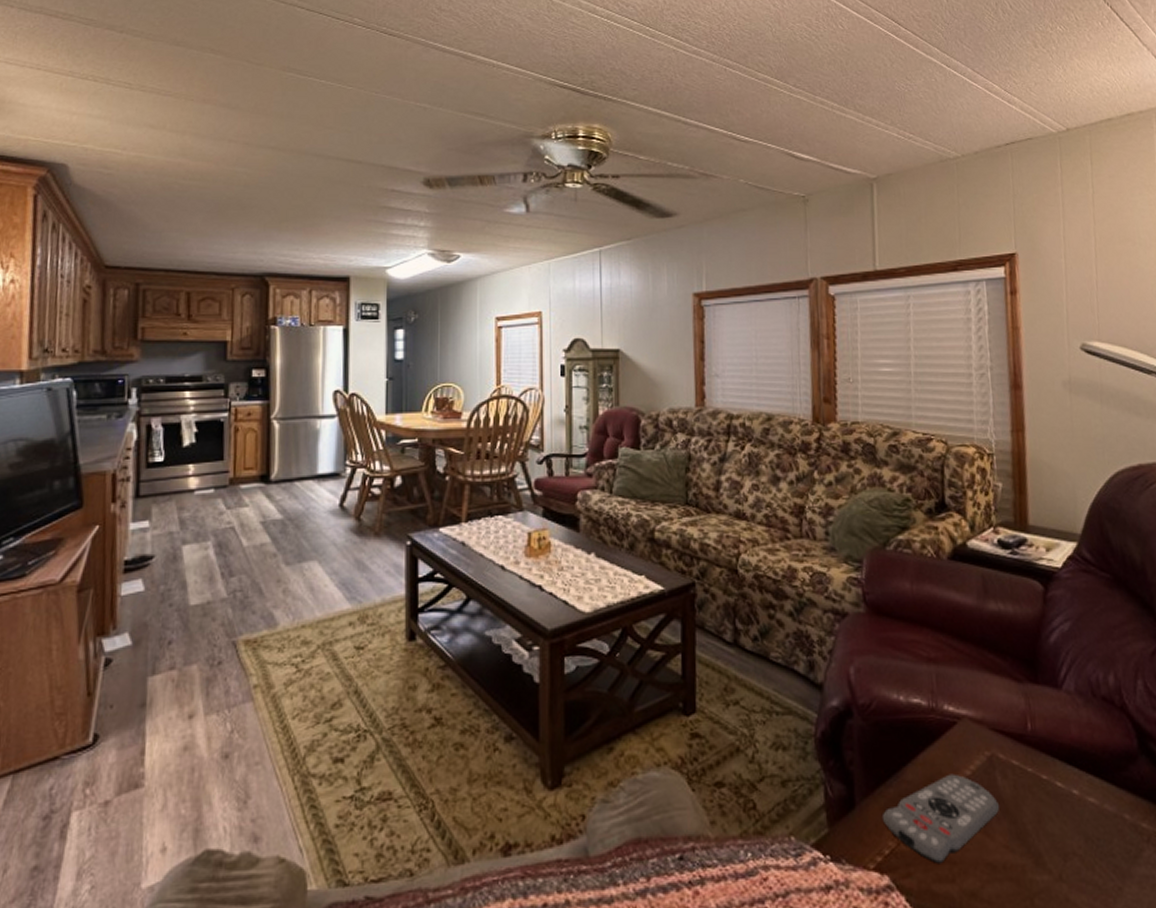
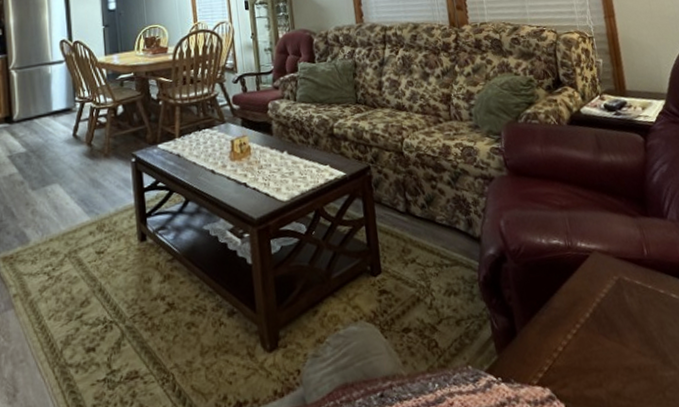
remote control: present [883,774,999,865] -> none [539,297,630,374]

